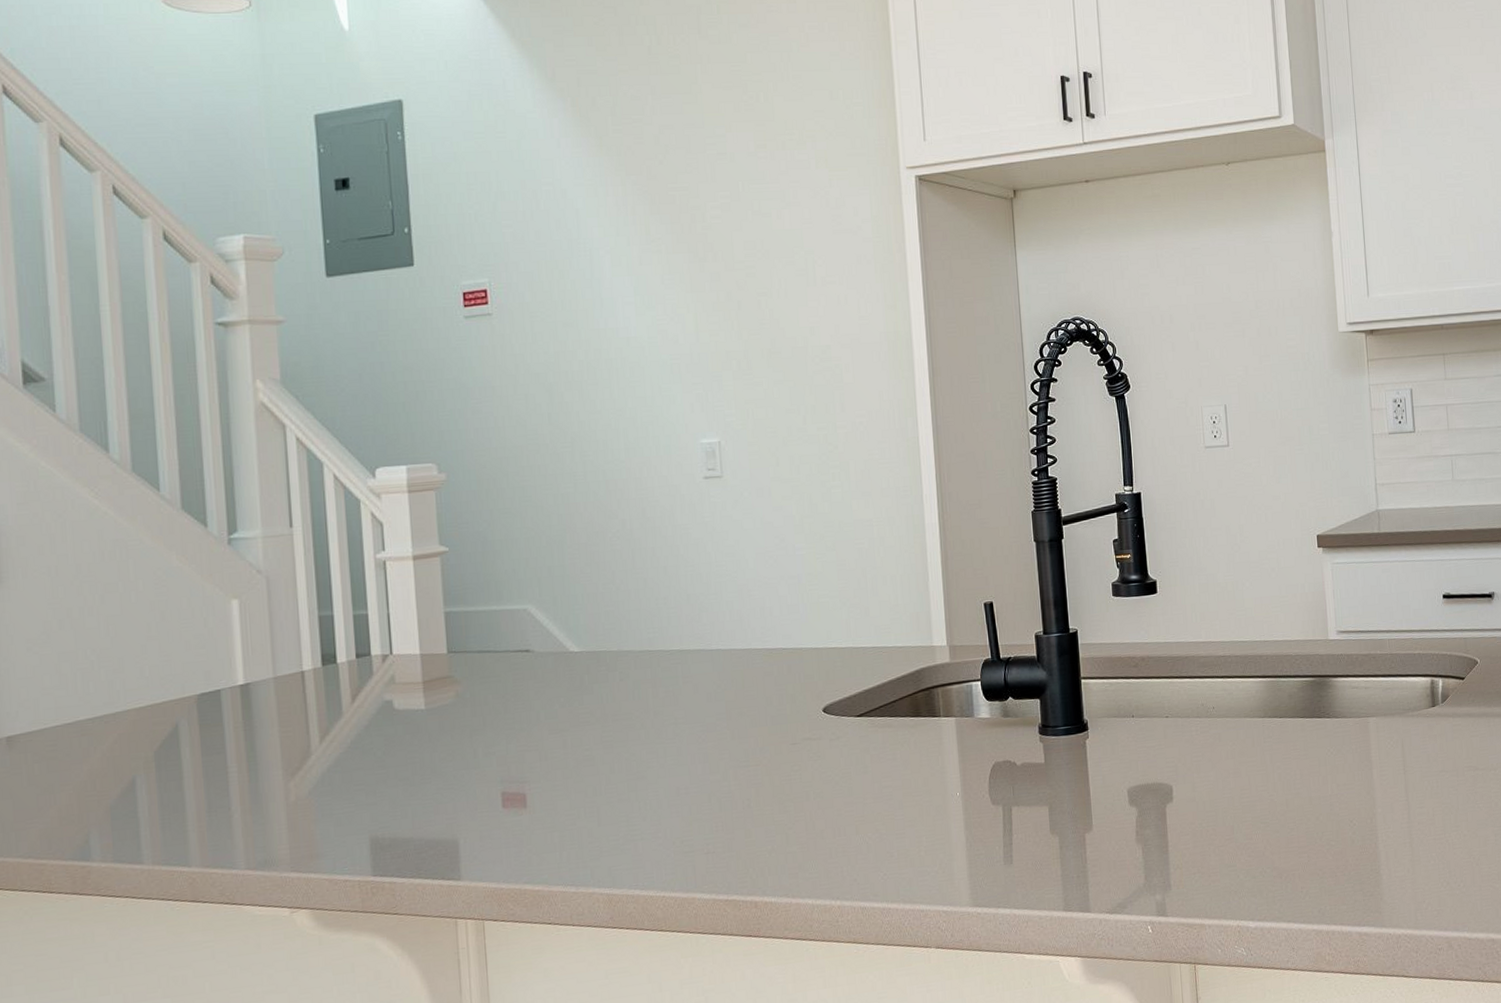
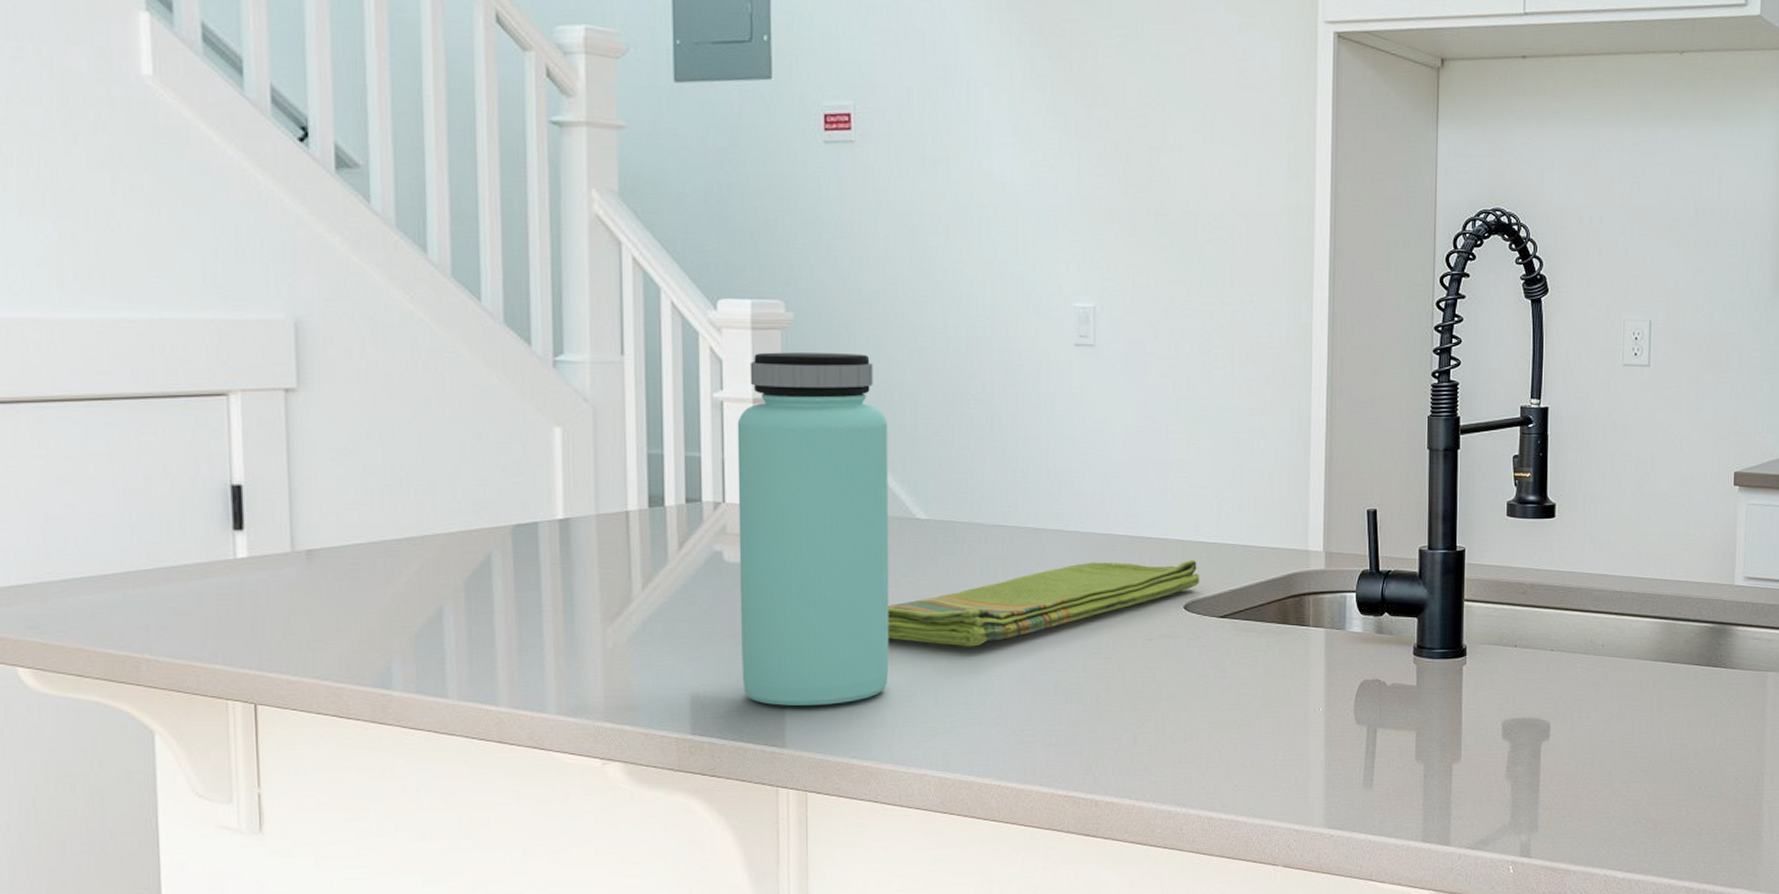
bottle: none [399,505,554,841] -> present [737,352,890,706]
dish towel: none [548,665,835,768] -> present [888,560,1199,647]

